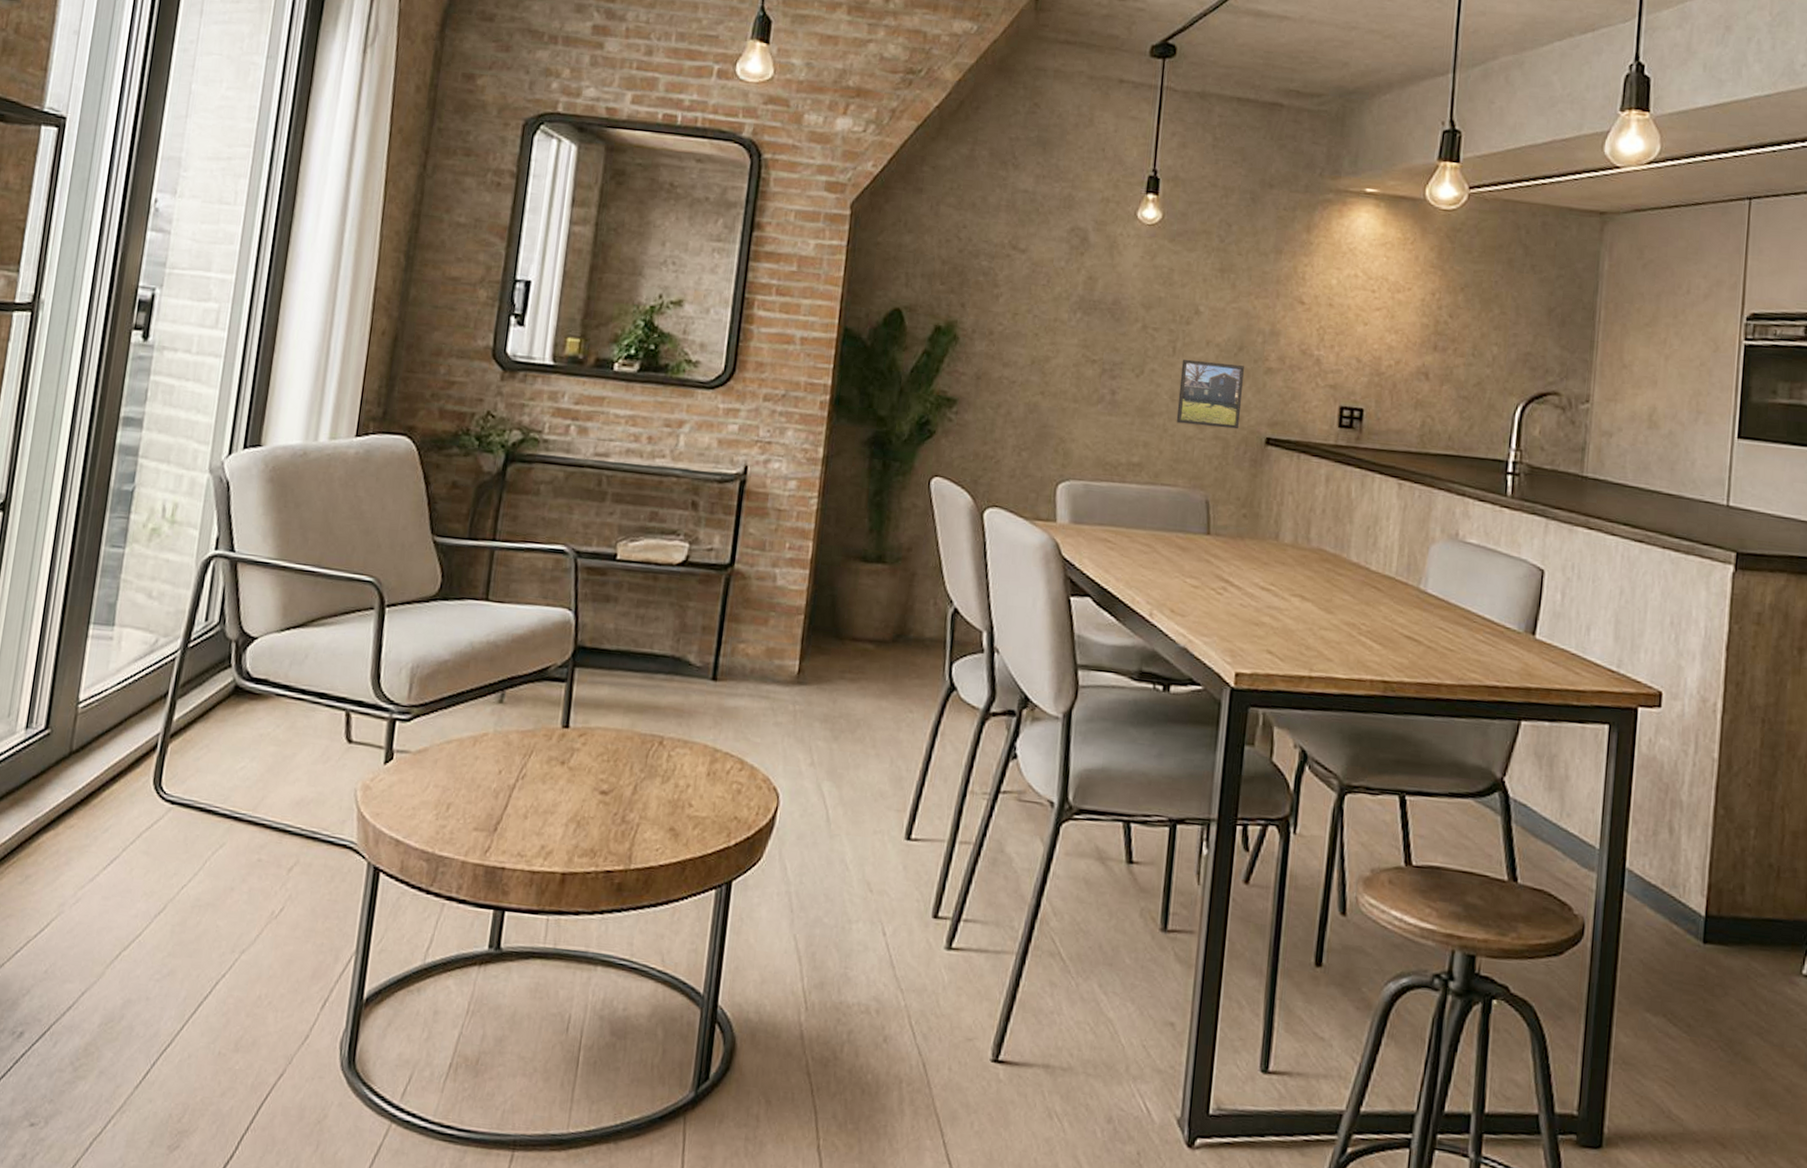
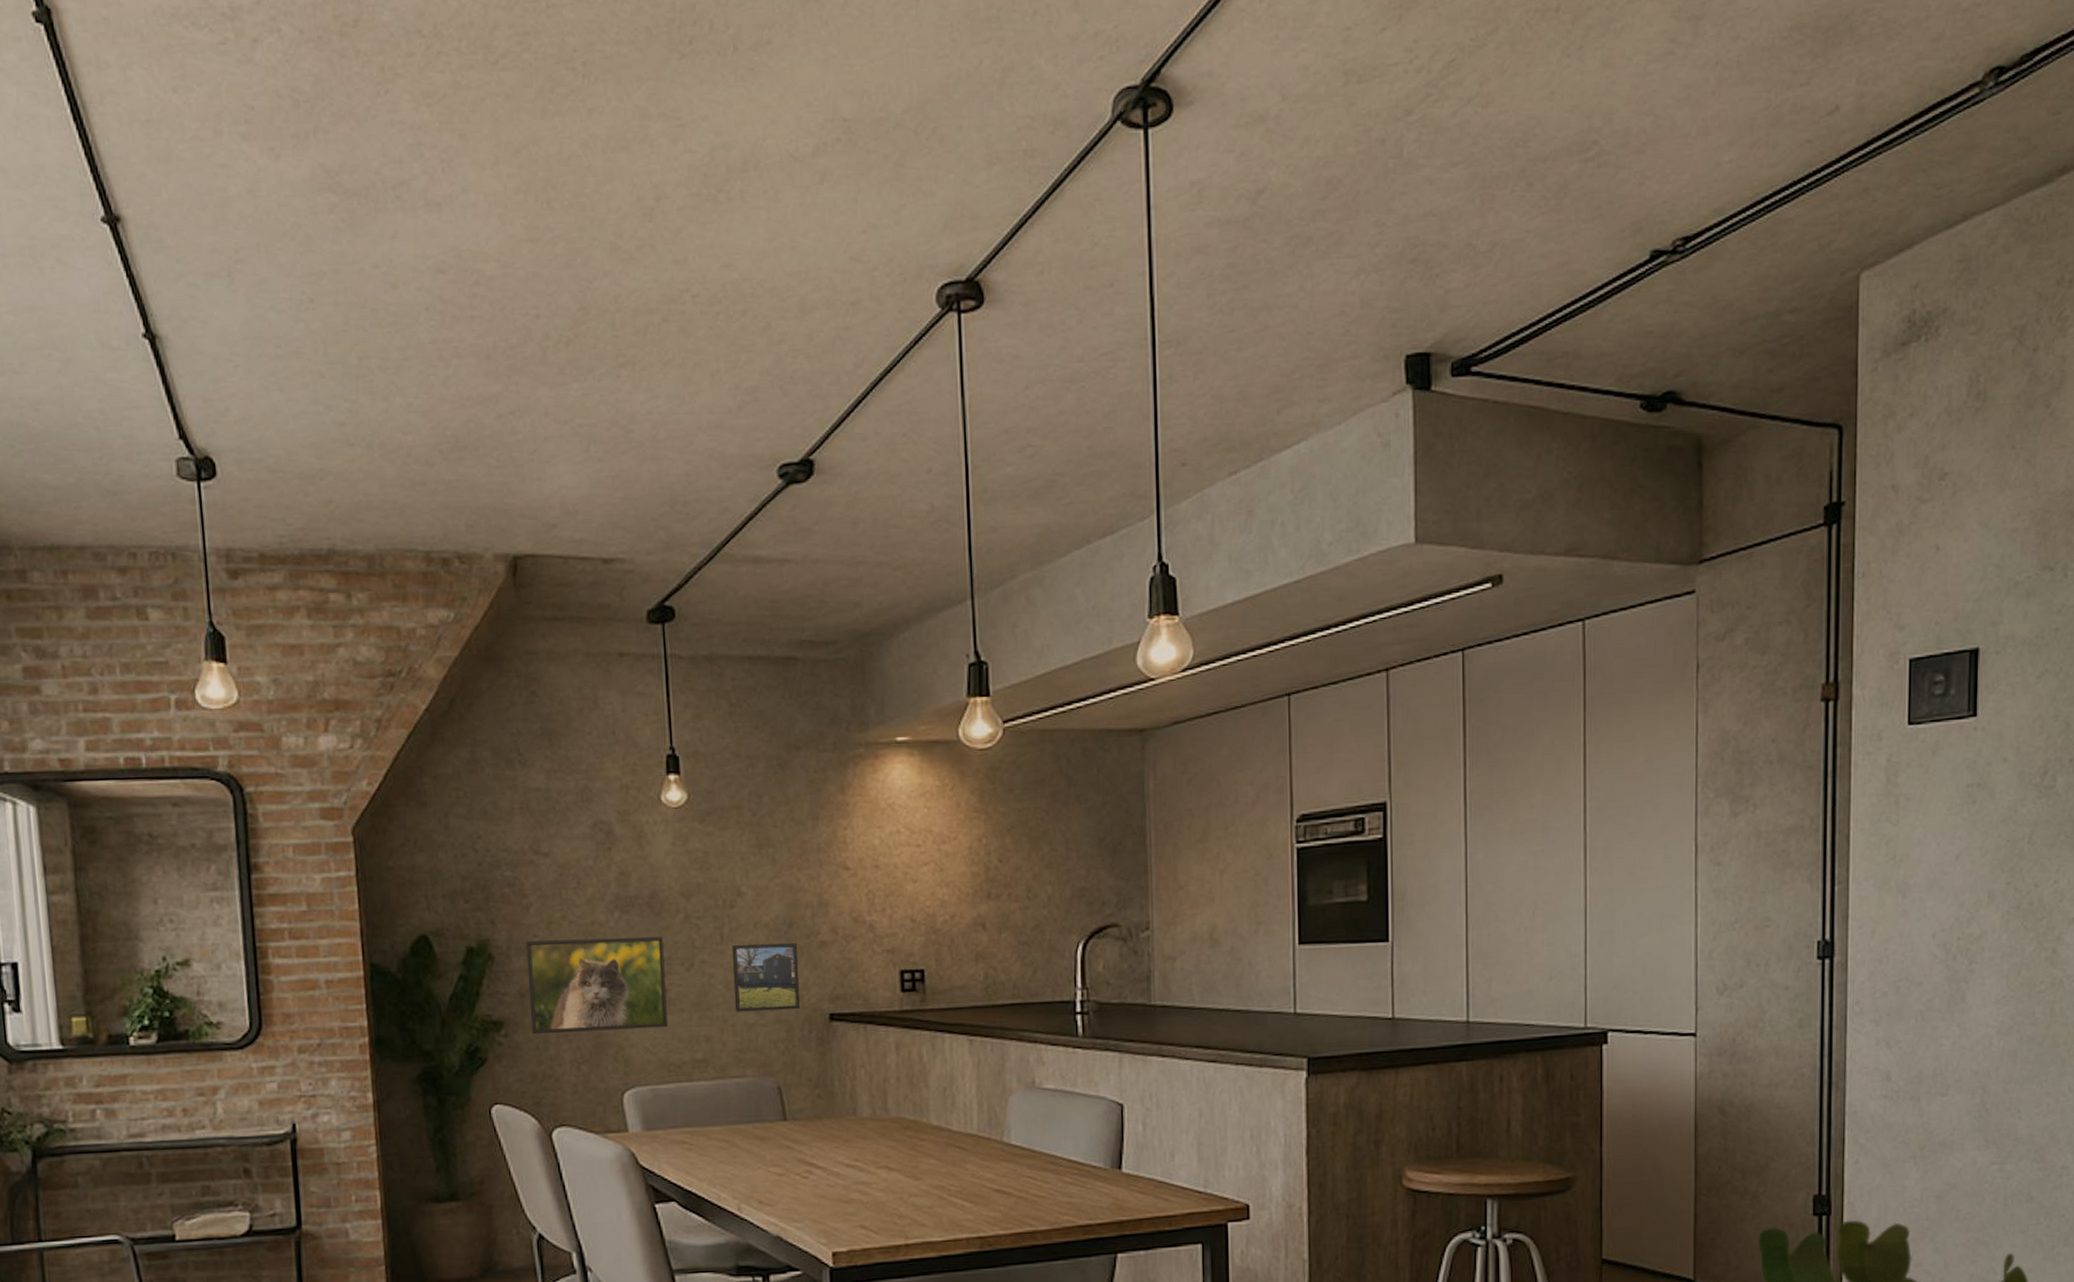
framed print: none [981,328,1119,428] -> present [526,936,668,1034]

